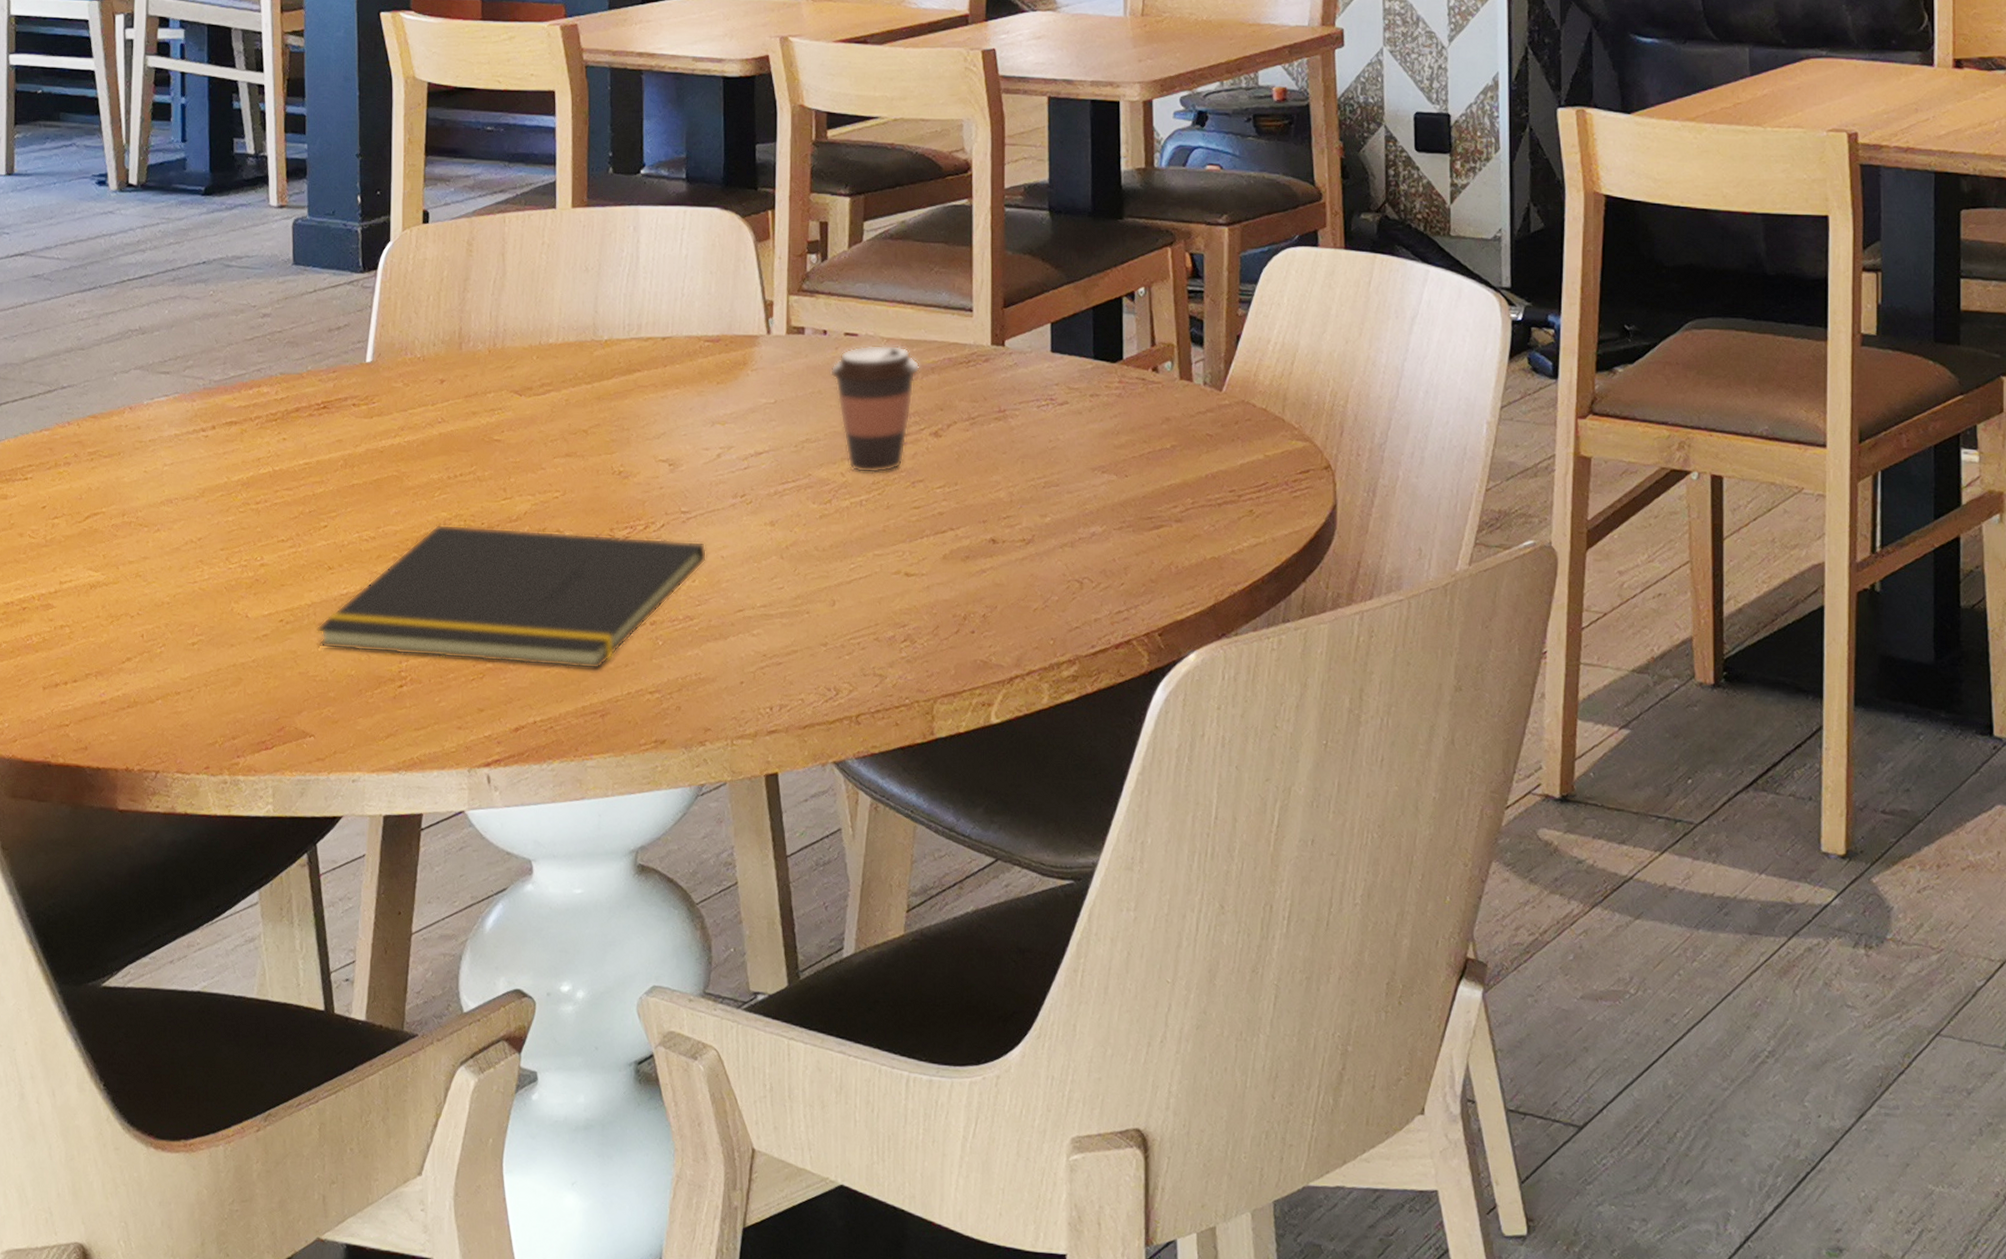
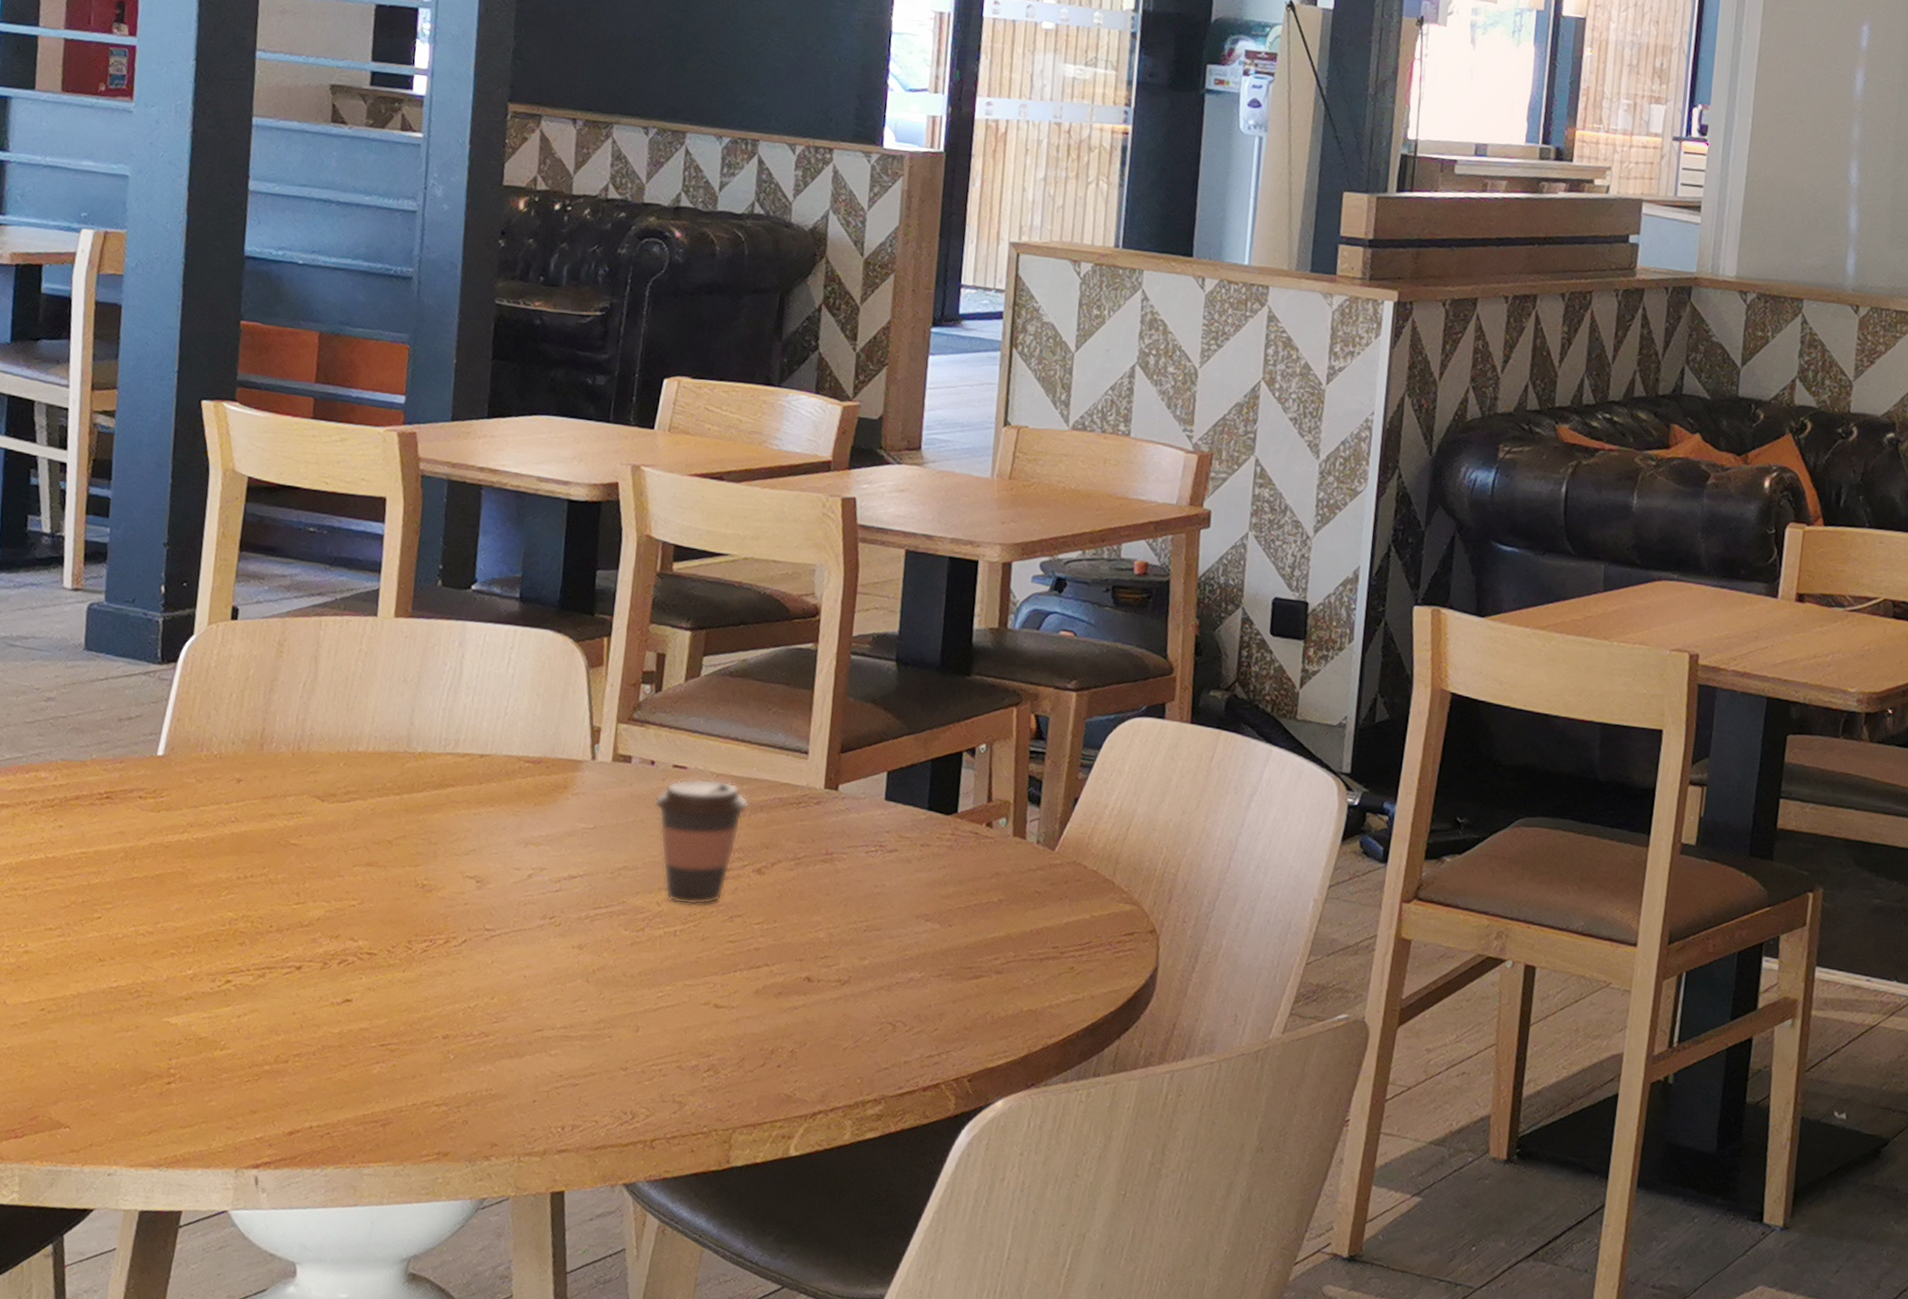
notepad: present [317,524,707,670] -> none [81,923,509,1079]

